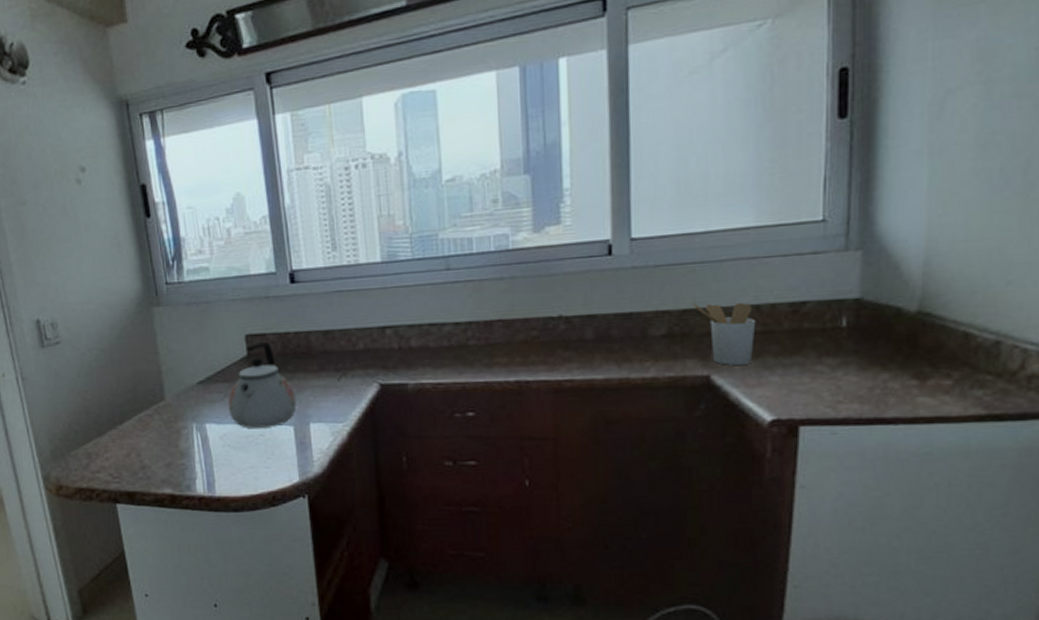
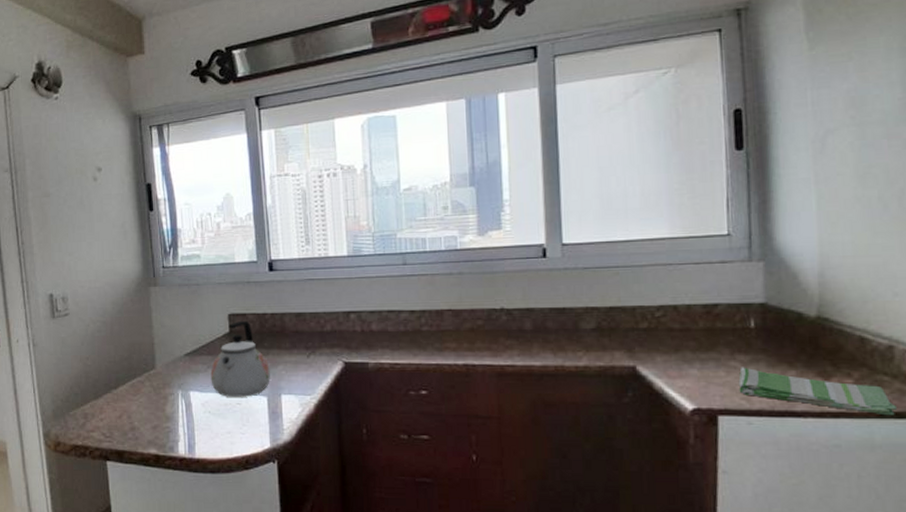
utensil holder: present [693,302,756,366] -> none [618,302,675,359]
dish towel: none [824,371,999,419] -> present [738,367,898,416]

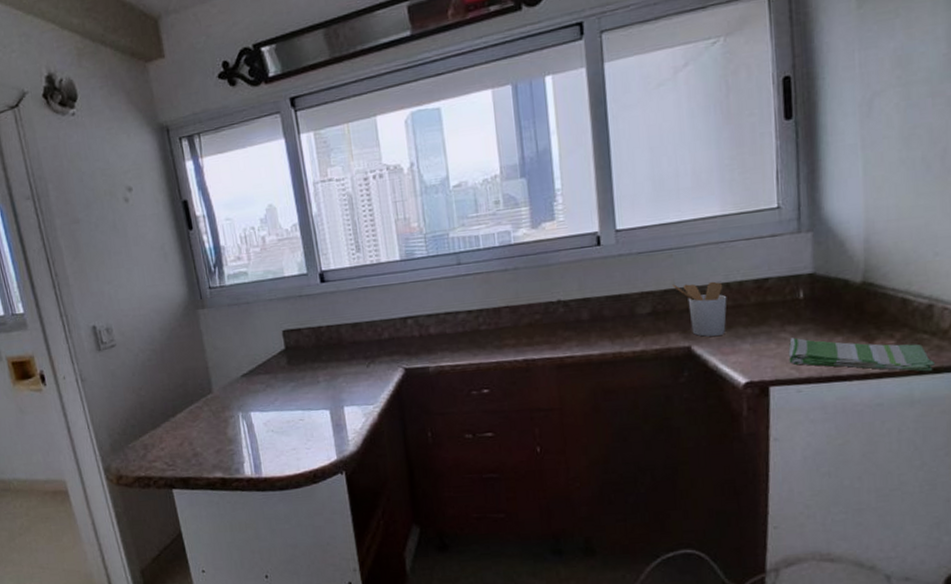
kettle: present [210,320,270,397] -> none [269,335,331,414]
utensil holder: none [618,302,675,359] -> present [672,281,727,337]

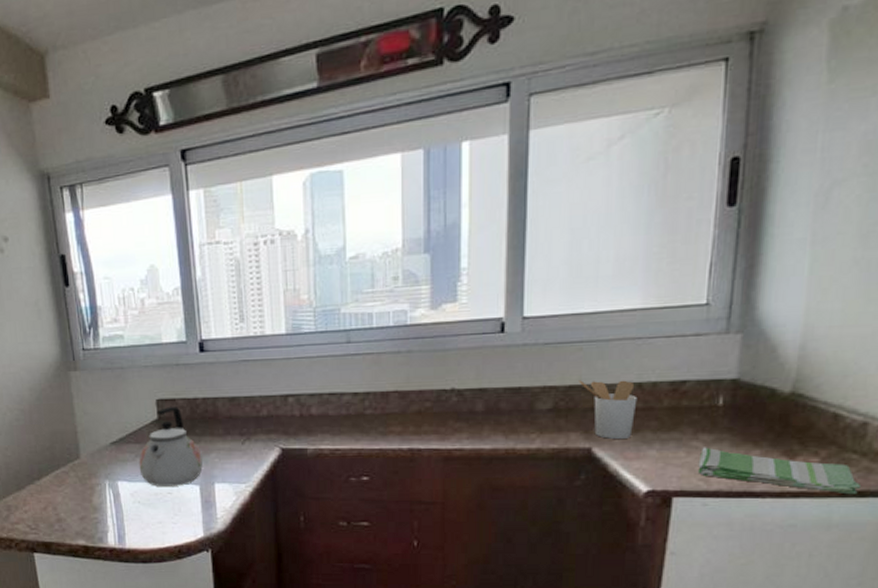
kettle: none [269,335,331,414] -> present [139,406,203,486]

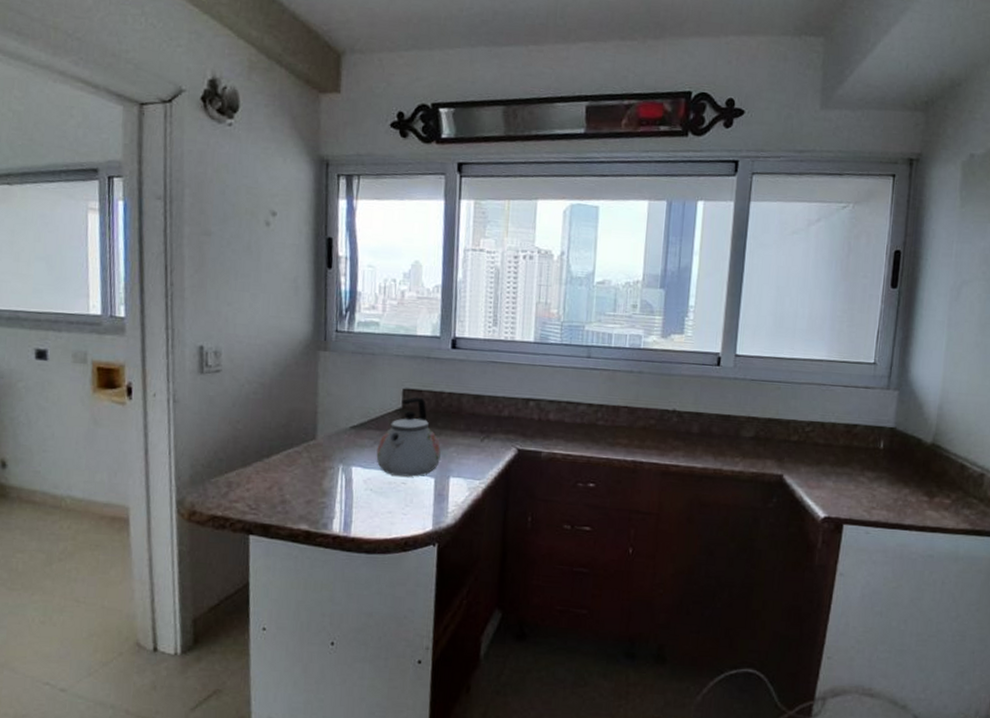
utensil holder: present [579,380,638,440] -> none [776,415,820,470]
dish towel: present [697,447,862,495] -> none [863,482,980,533]

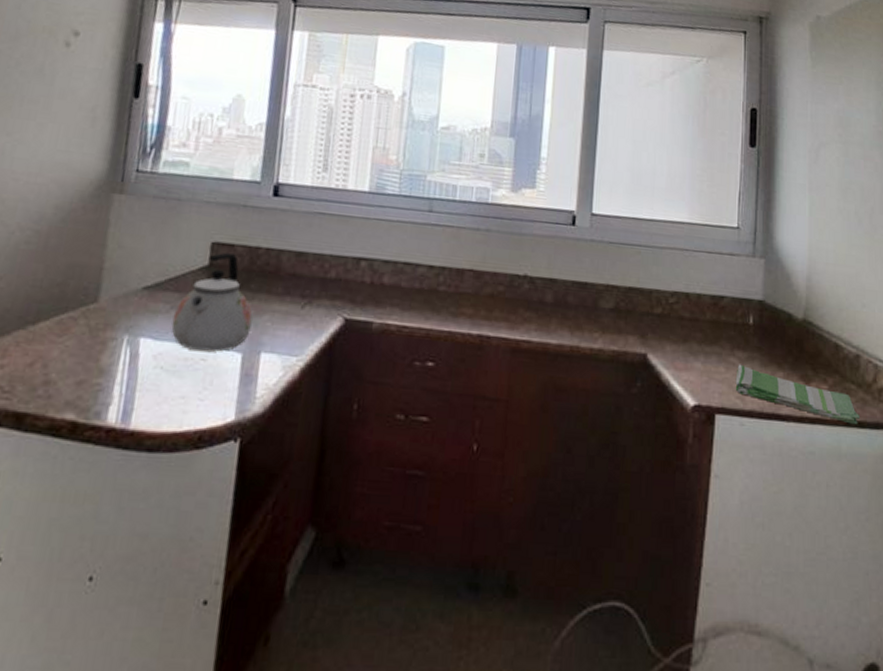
dish towel: none [863,482,980,533] -> present [735,364,861,425]

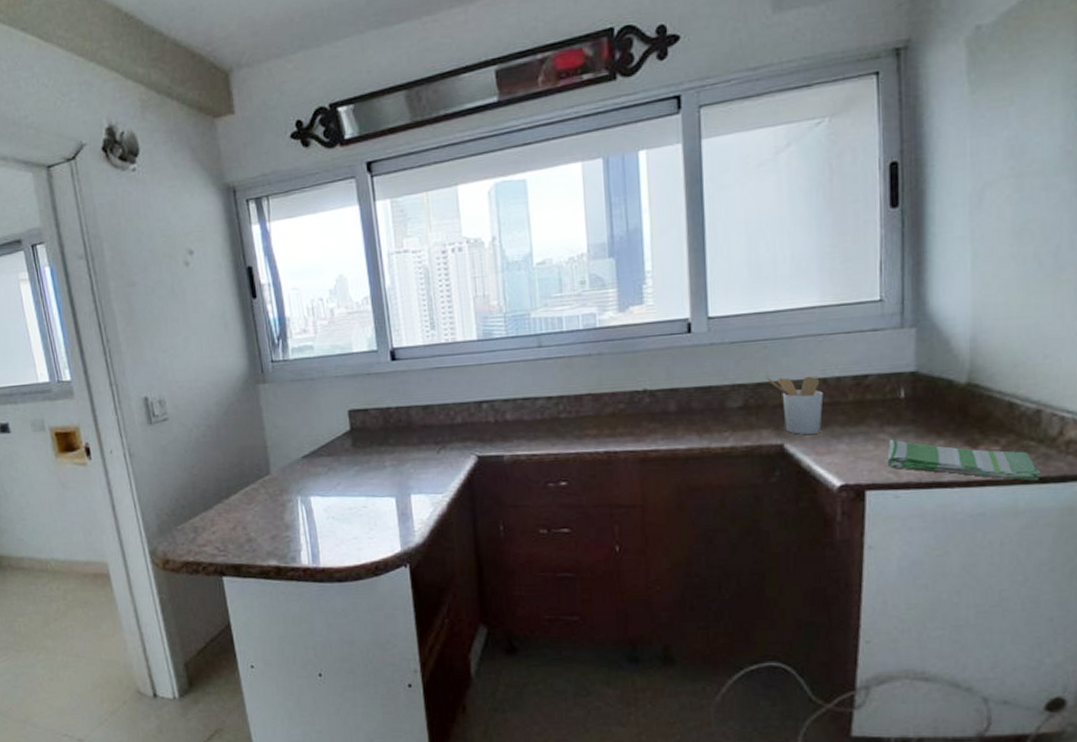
kettle: present [171,252,253,352] -> none [332,416,398,500]
utensil holder: none [637,283,686,349] -> present [766,376,824,435]

